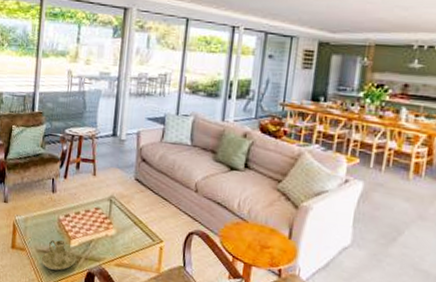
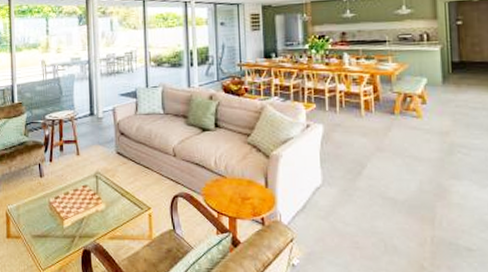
candle holder: present [41,239,77,271] -> none [37,222,71,253]

